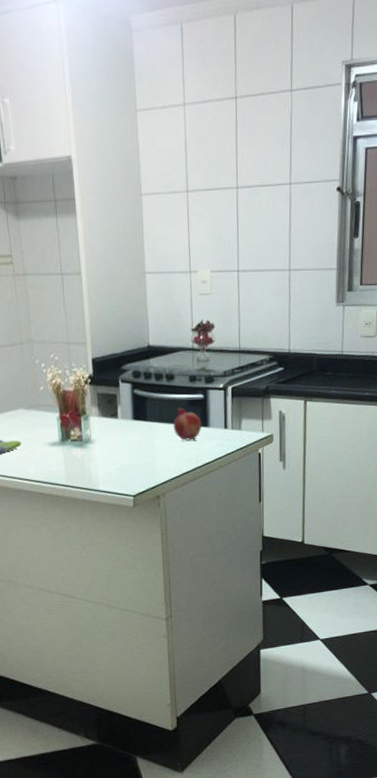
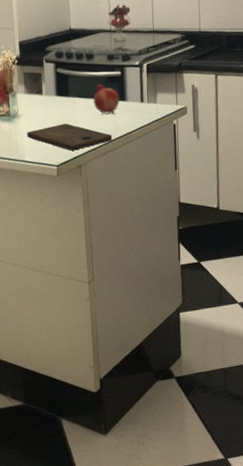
cutting board: none [101,450,193,480] -> present [27,123,113,151]

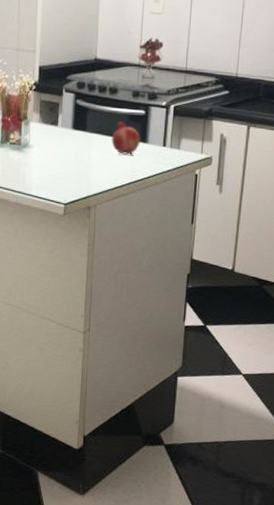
cutting board: present [27,123,113,151] -> none [36,160,128,190]

